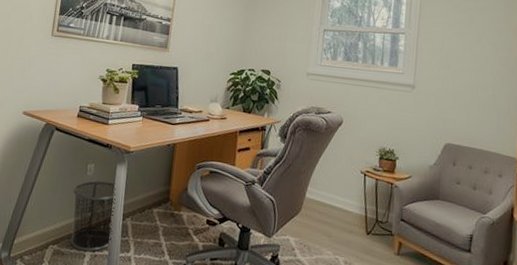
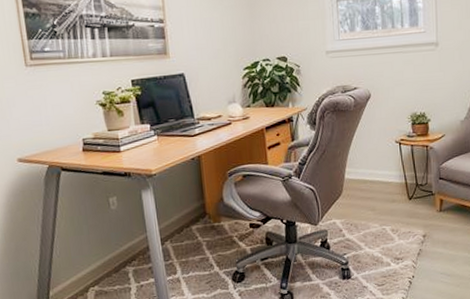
waste bin: present [70,180,116,252] -> none [99,210,155,285]

